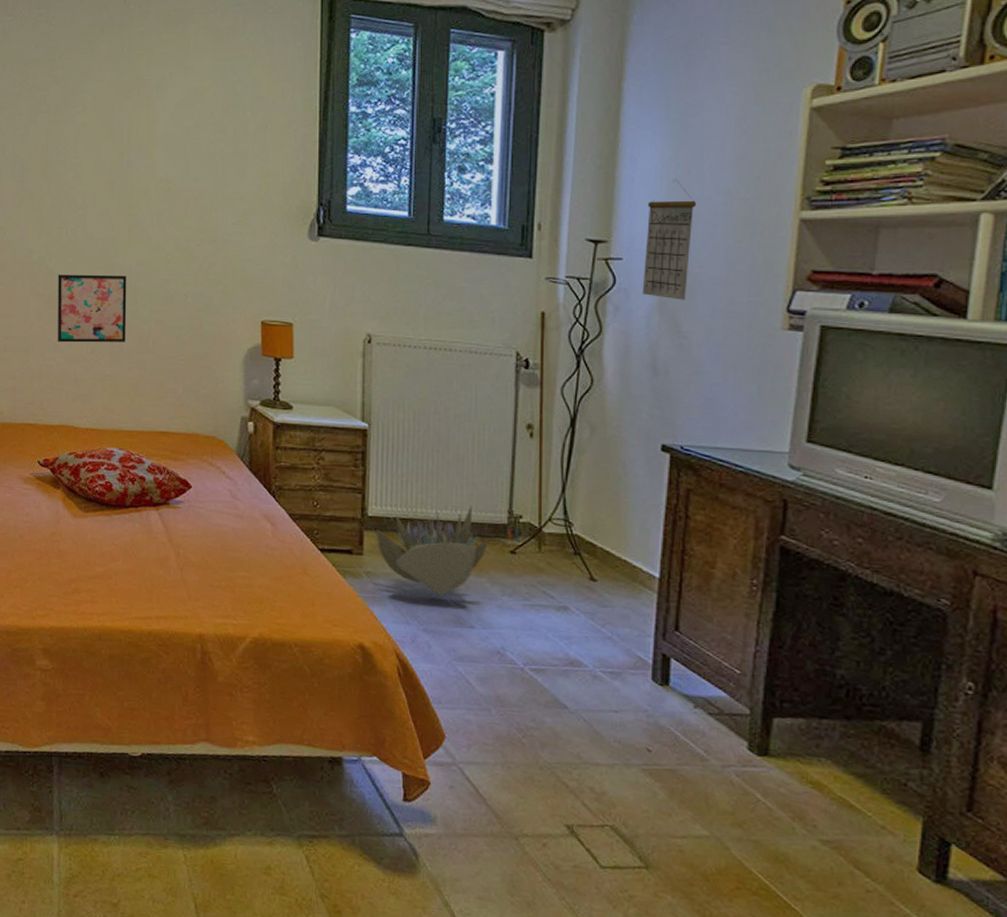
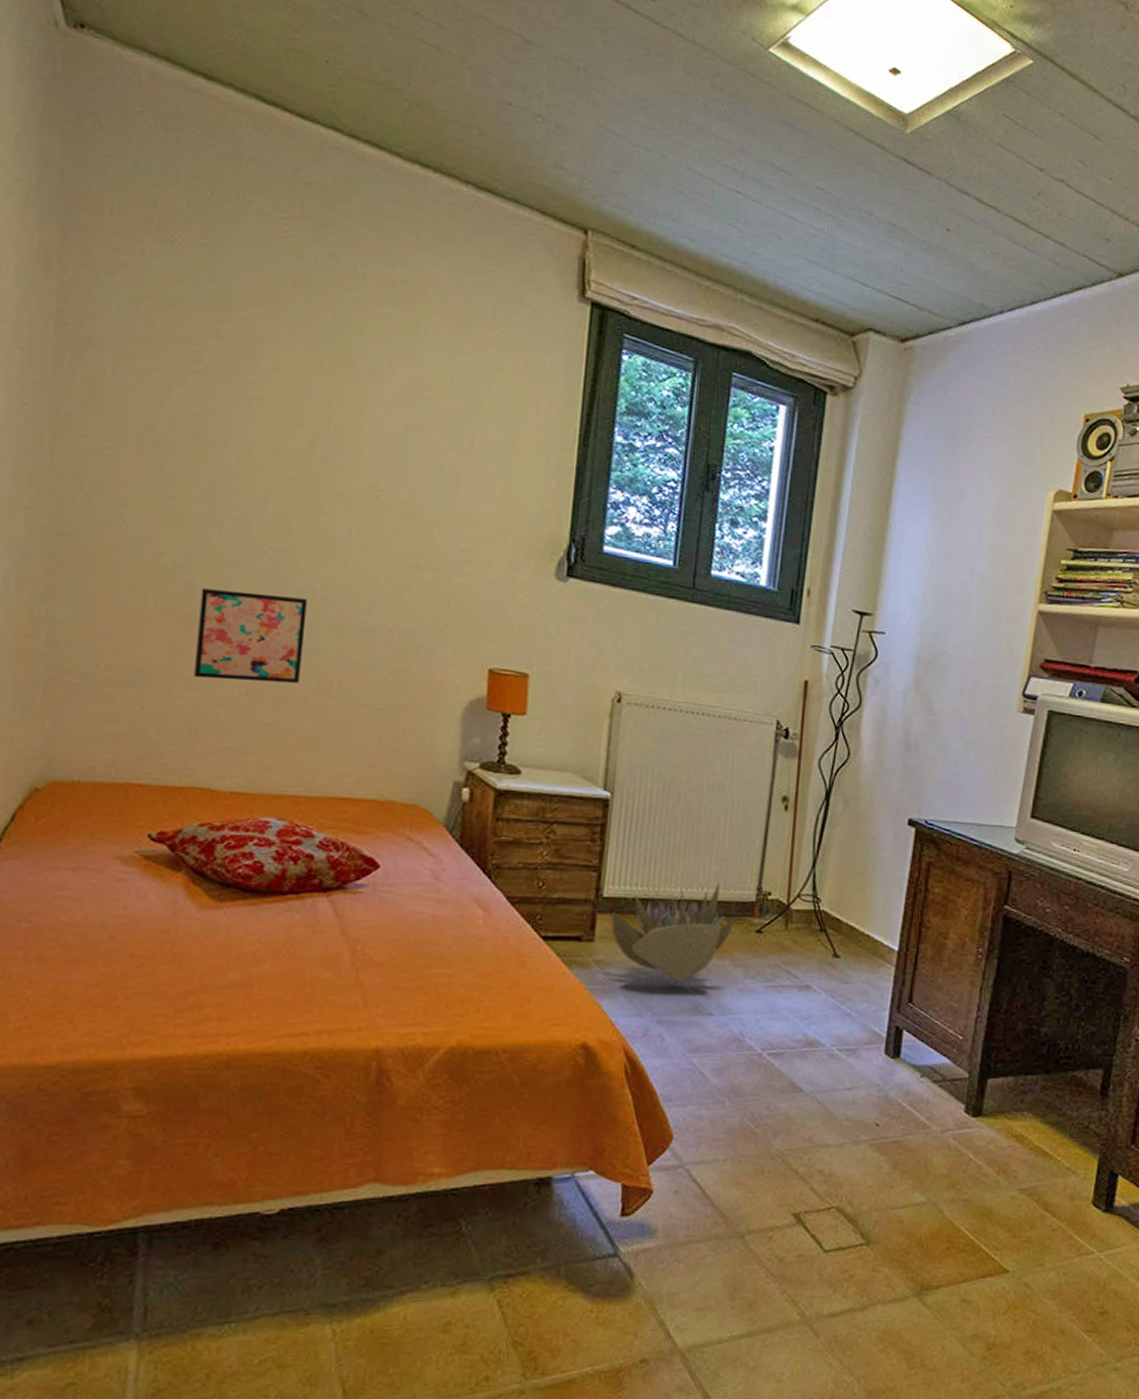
calendar: present [642,178,697,300] -> none [900,559,954,678]

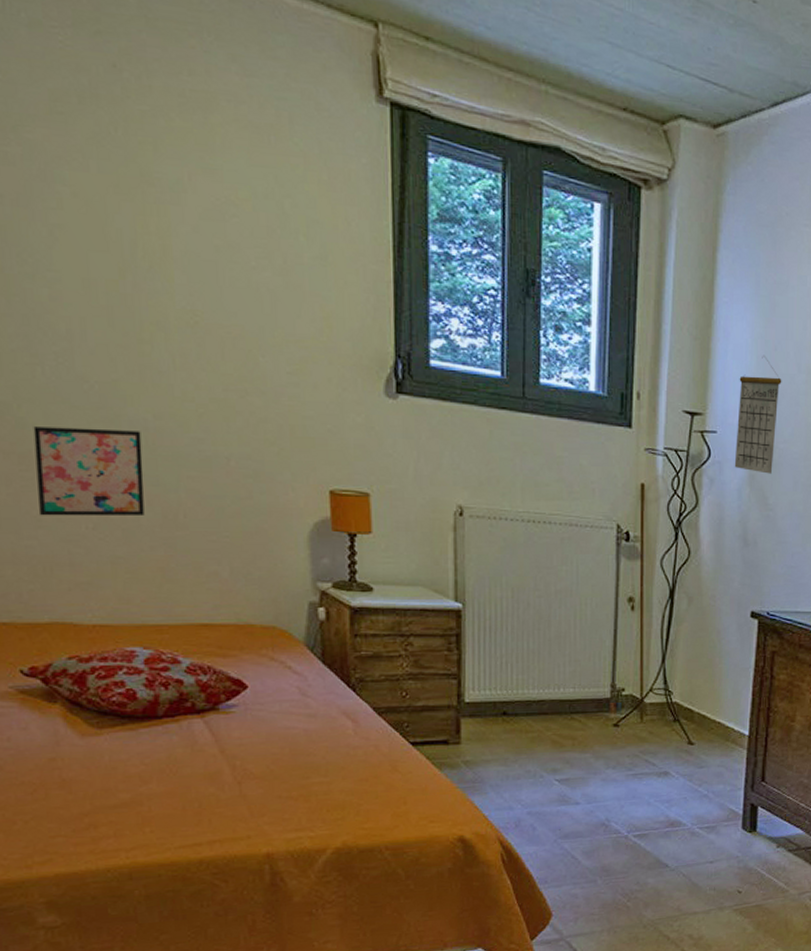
decorative plant: present [606,877,739,985] -> none [469,681,596,779]
calendar: none [900,559,954,678] -> present [734,355,782,474]

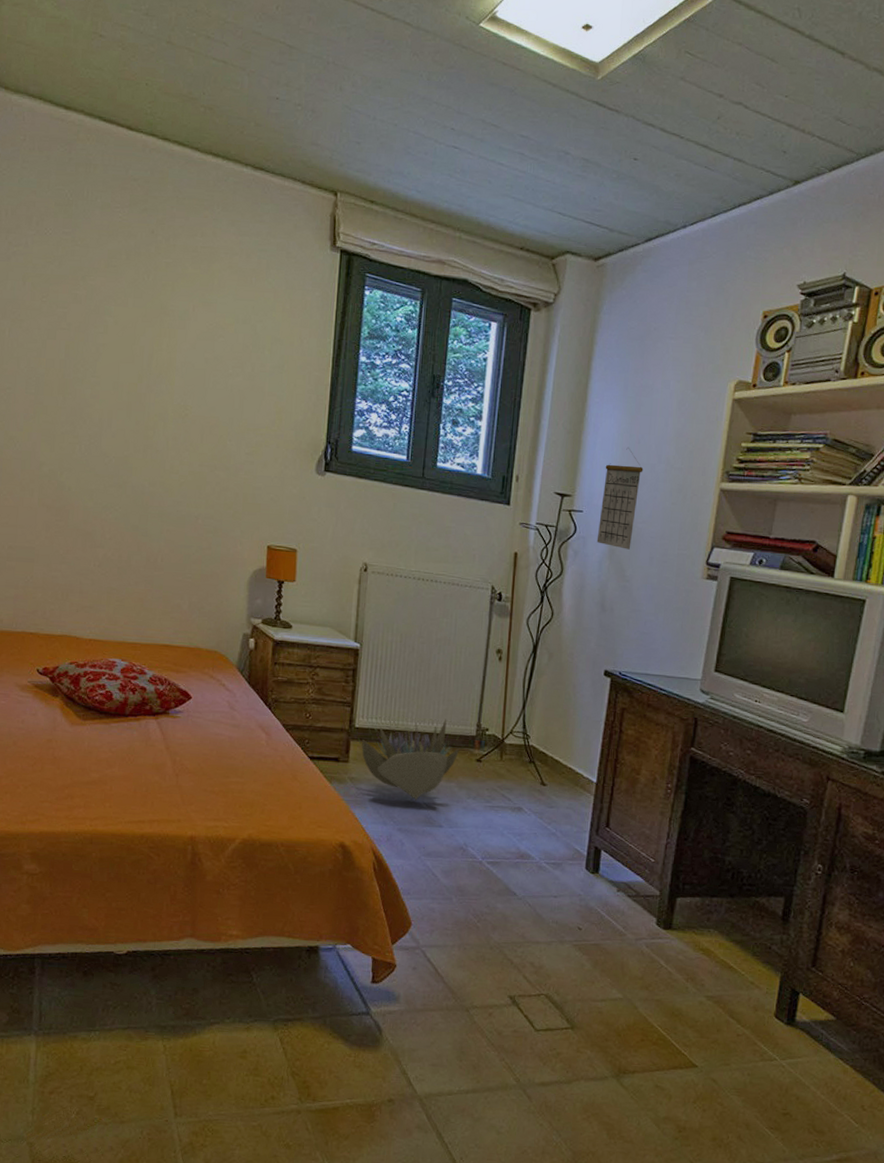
wall art: present [33,426,145,517] -> none [65,488,139,558]
decorative plant: none [469,681,596,779] -> present [358,713,463,801]

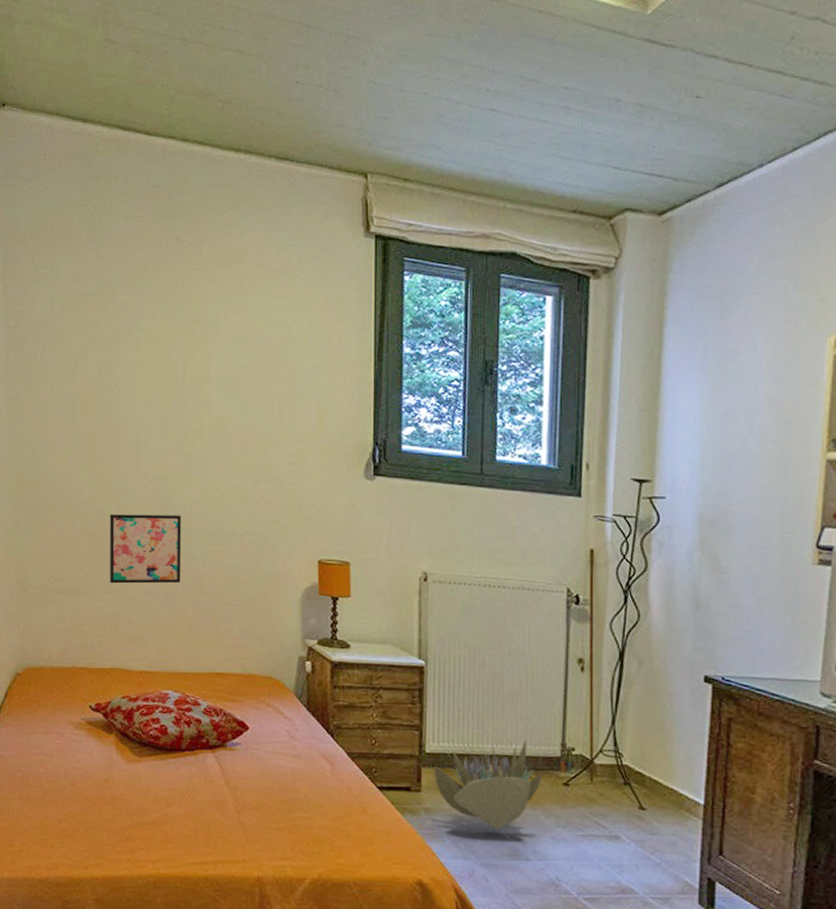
wall art: none [65,488,139,558] -> present [110,514,182,584]
calendar: present [596,447,644,550] -> none [684,420,733,537]

